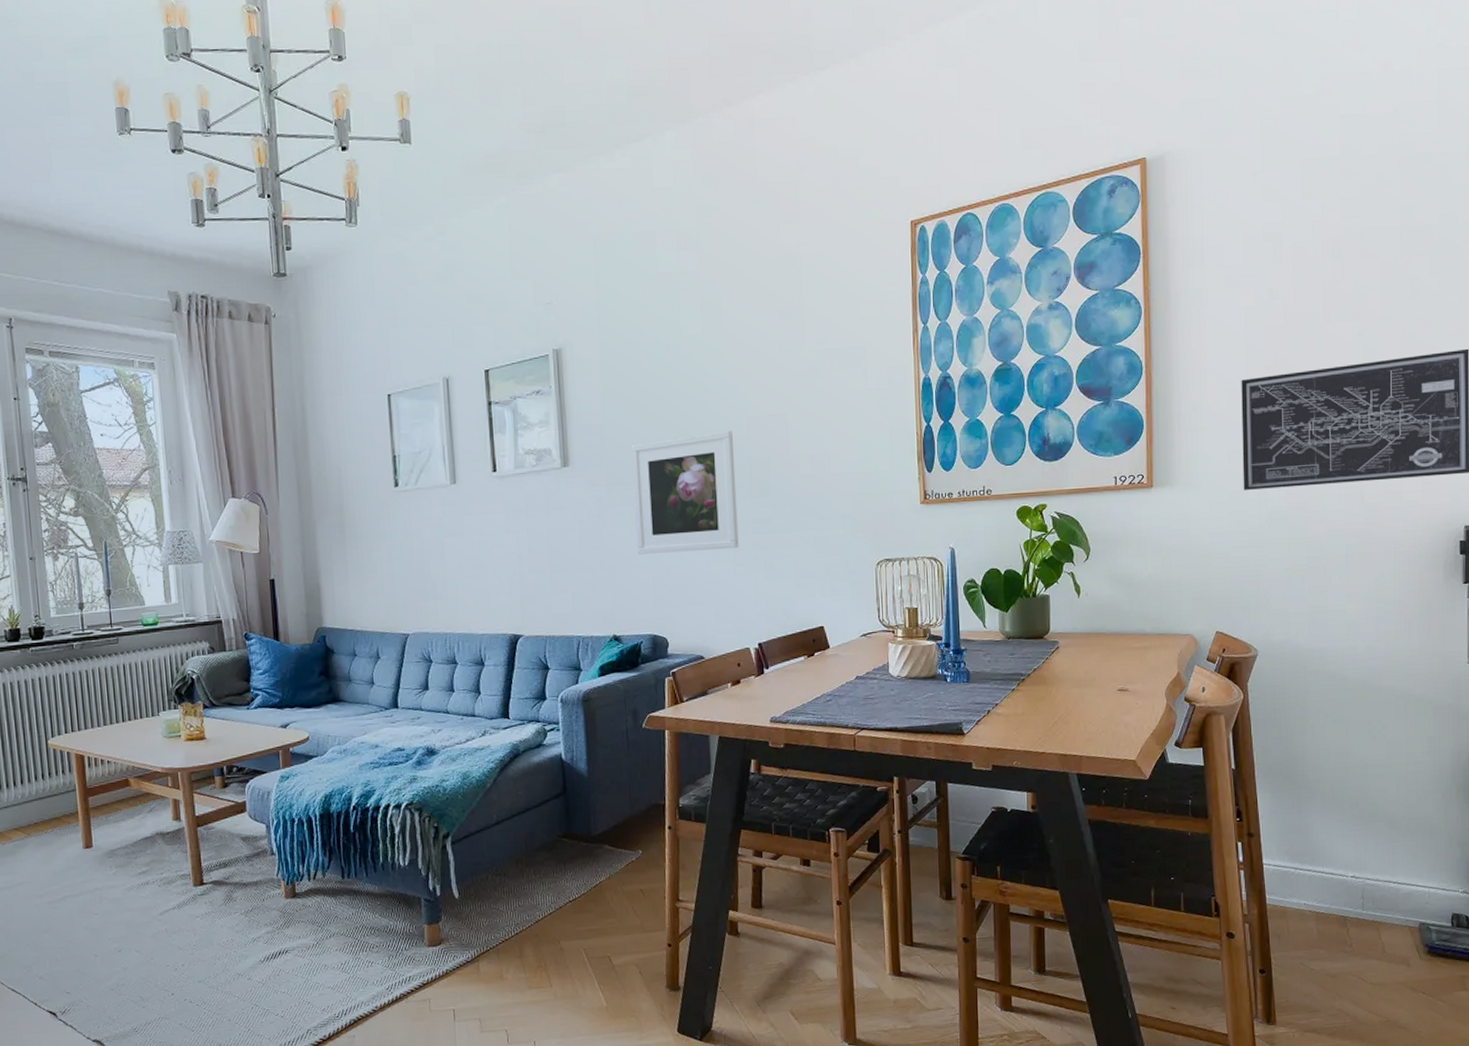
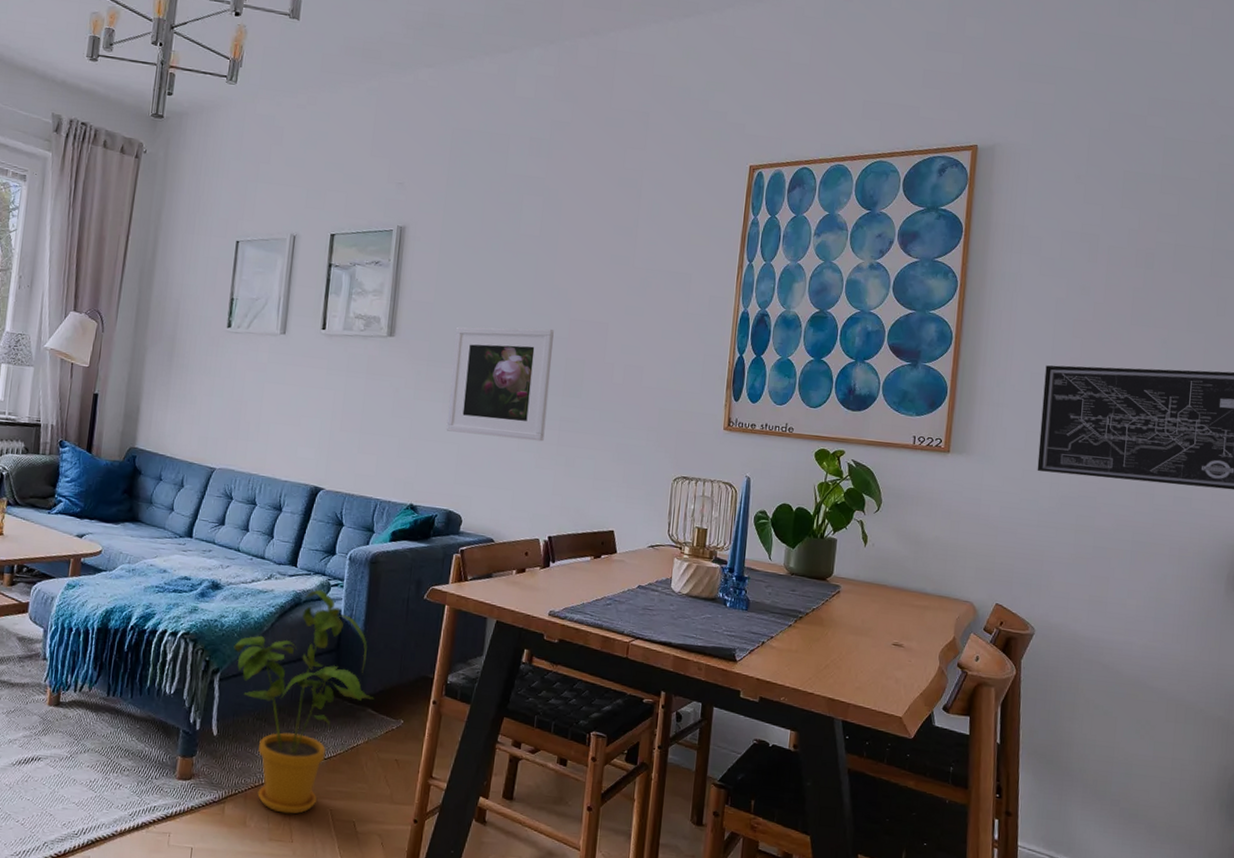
house plant: none [460,737,609,961] -> present [233,589,374,814]

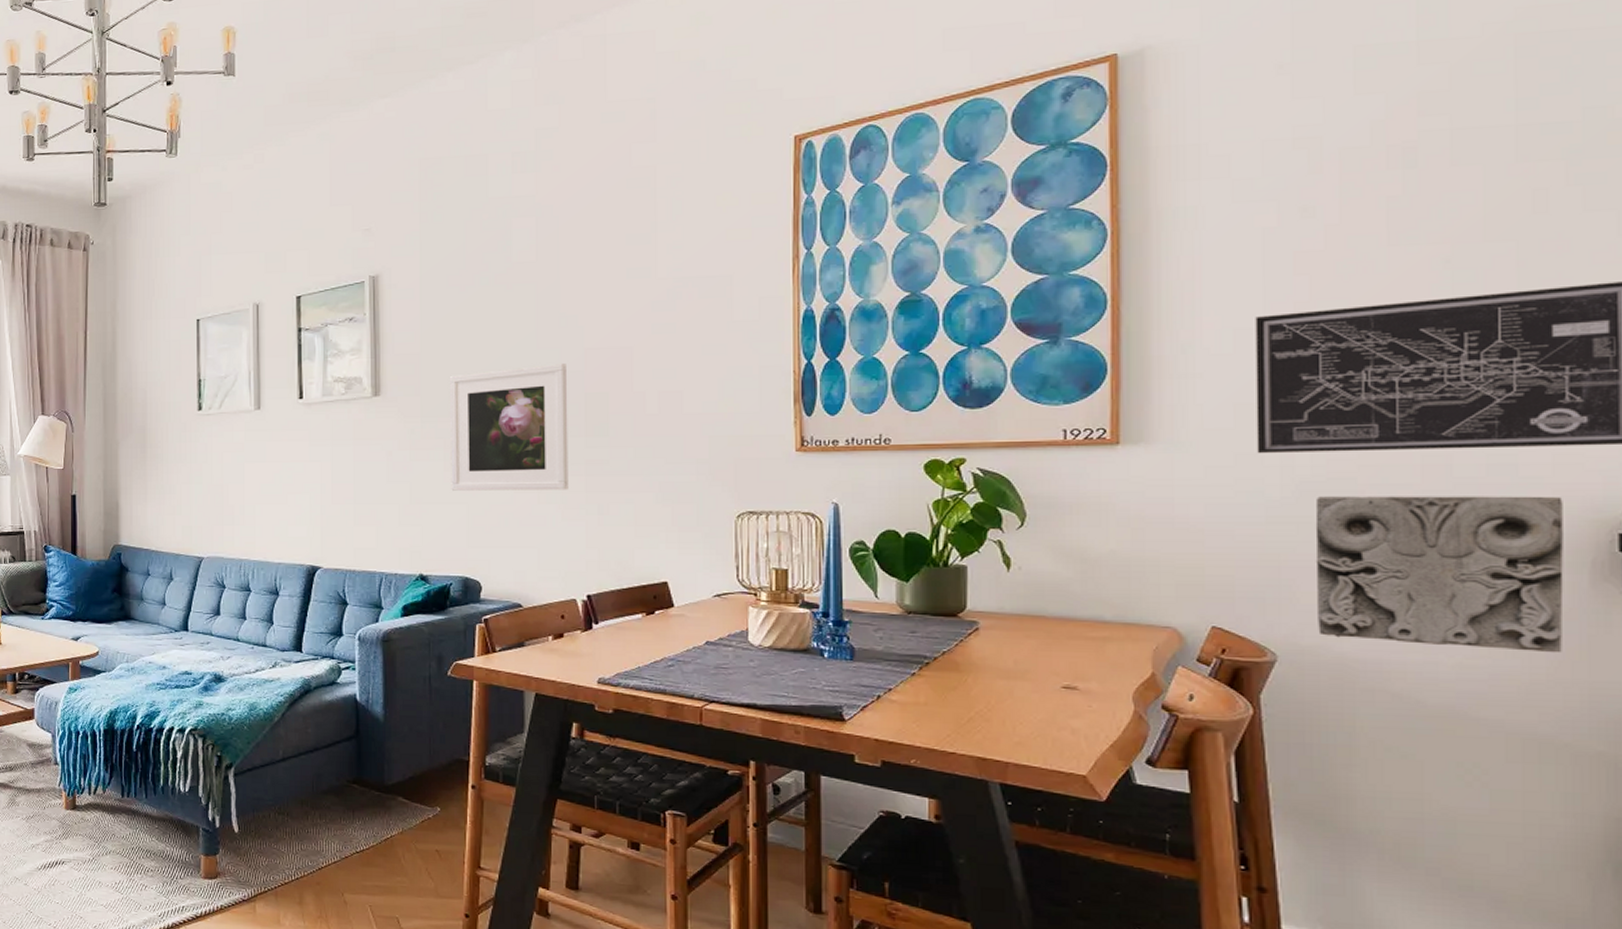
house plant: present [233,589,374,814] -> none [245,674,404,911]
decorative relief: none [1062,509,1215,642] -> present [1315,496,1564,653]

